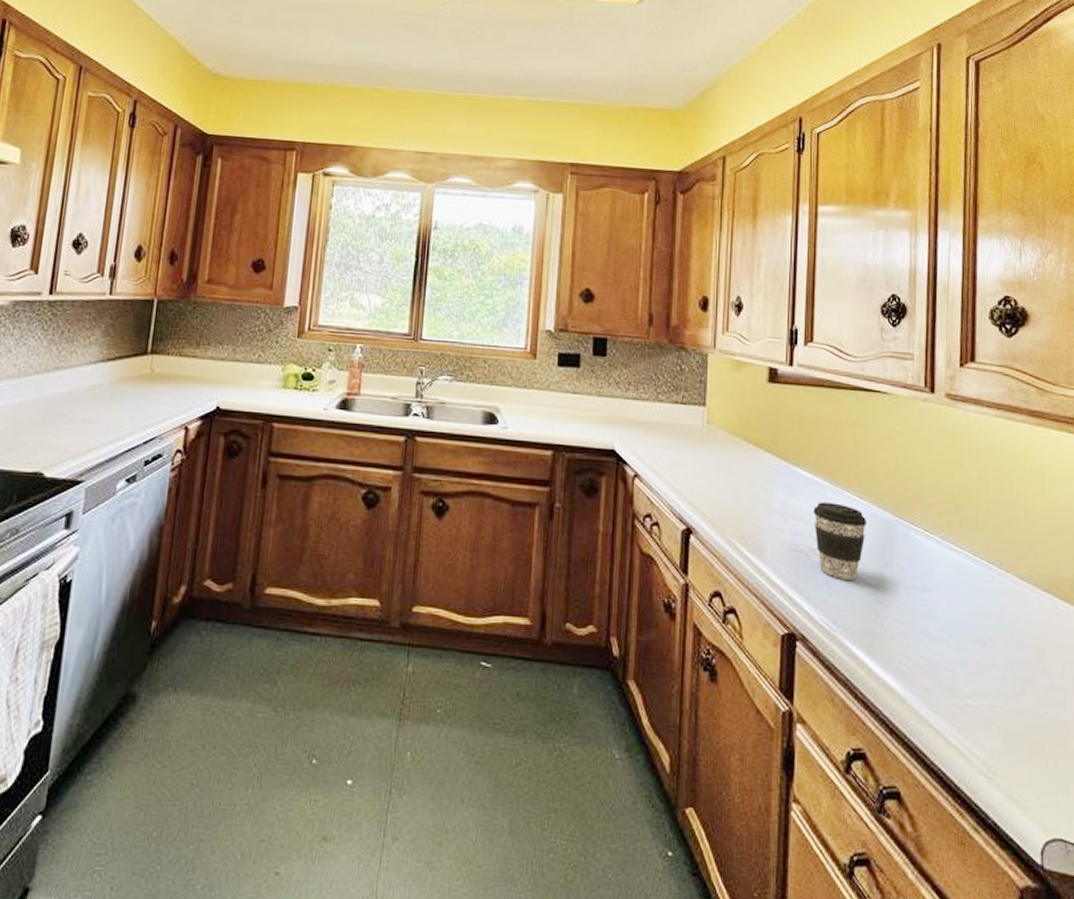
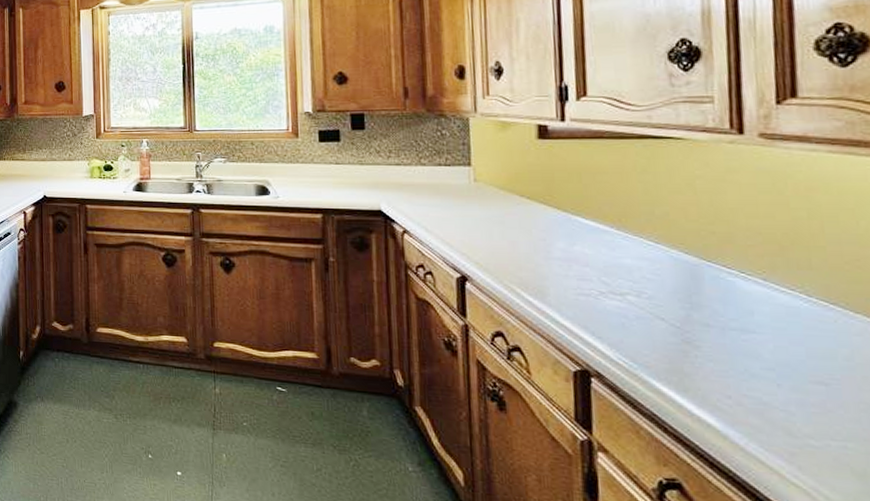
coffee cup: present [813,502,866,580] -> none [600,248,666,321]

